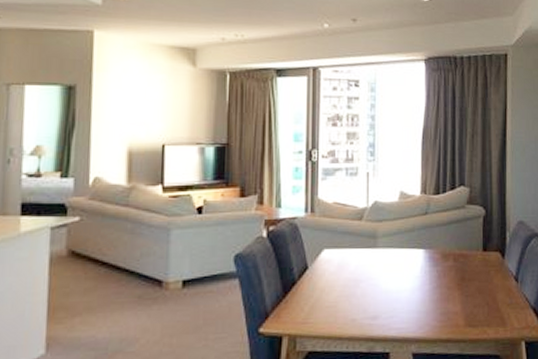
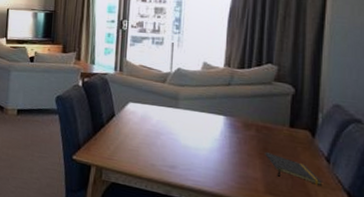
notepad: none [463,282,513,307] -> present [265,152,322,185]

